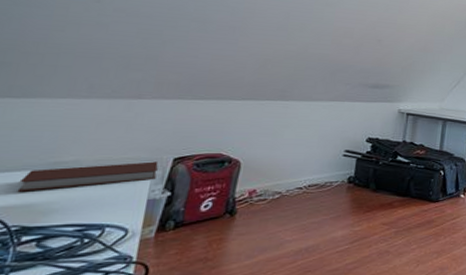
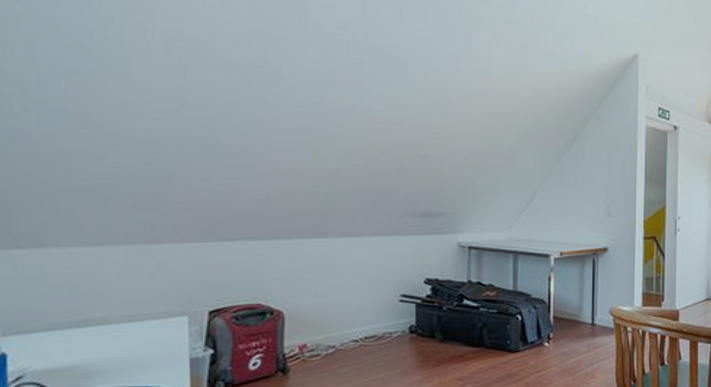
book: present [17,161,159,192] -> none [50,315,194,354]

